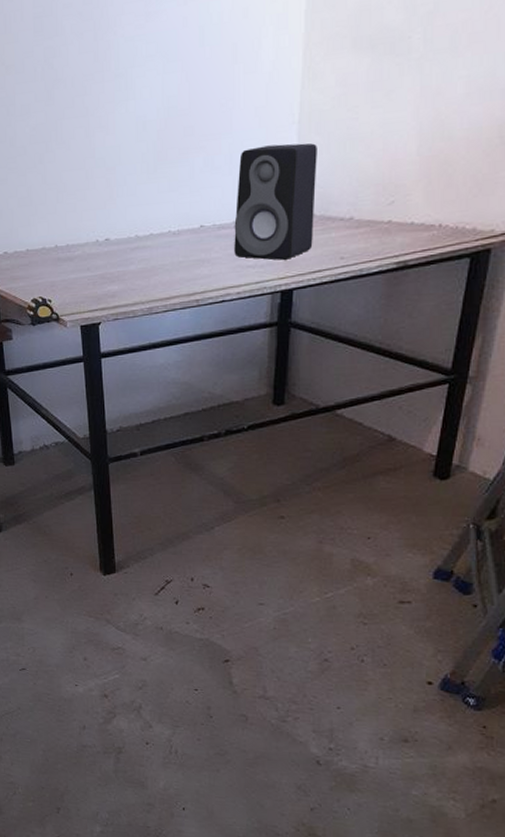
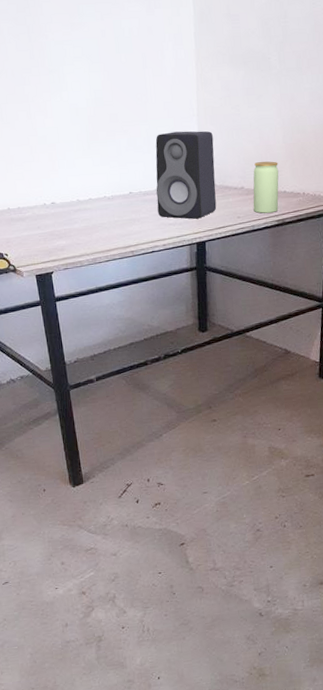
jar: none [364,181,407,253] -> present [253,161,279,214]

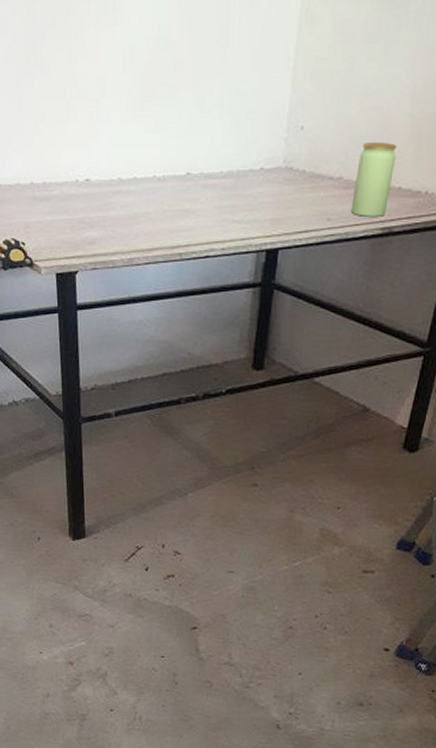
speaker: present [155,131,217,219] -> none [221,91,311,217]

